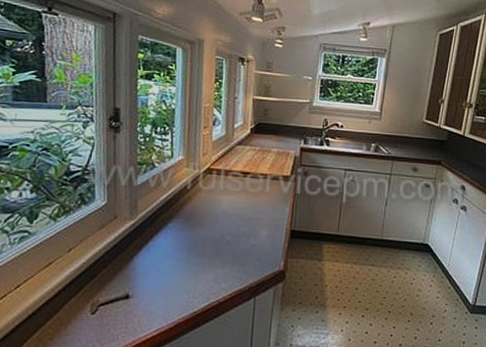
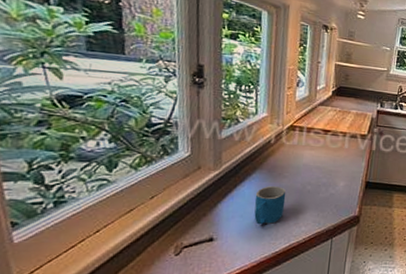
mug: none [171,237,204,281] -> present [254,186,286,225]

